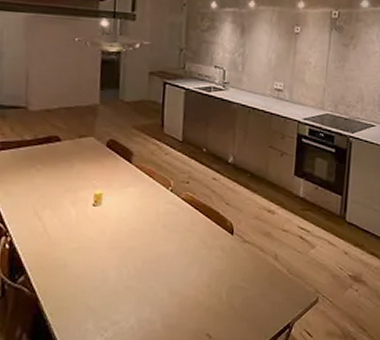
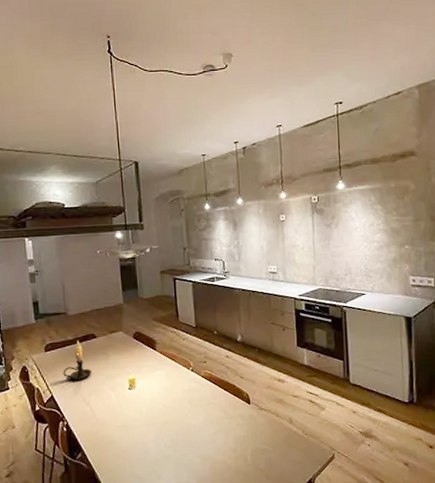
candle holder: none [13,141,51,189] -> present [63,340,92,381]

